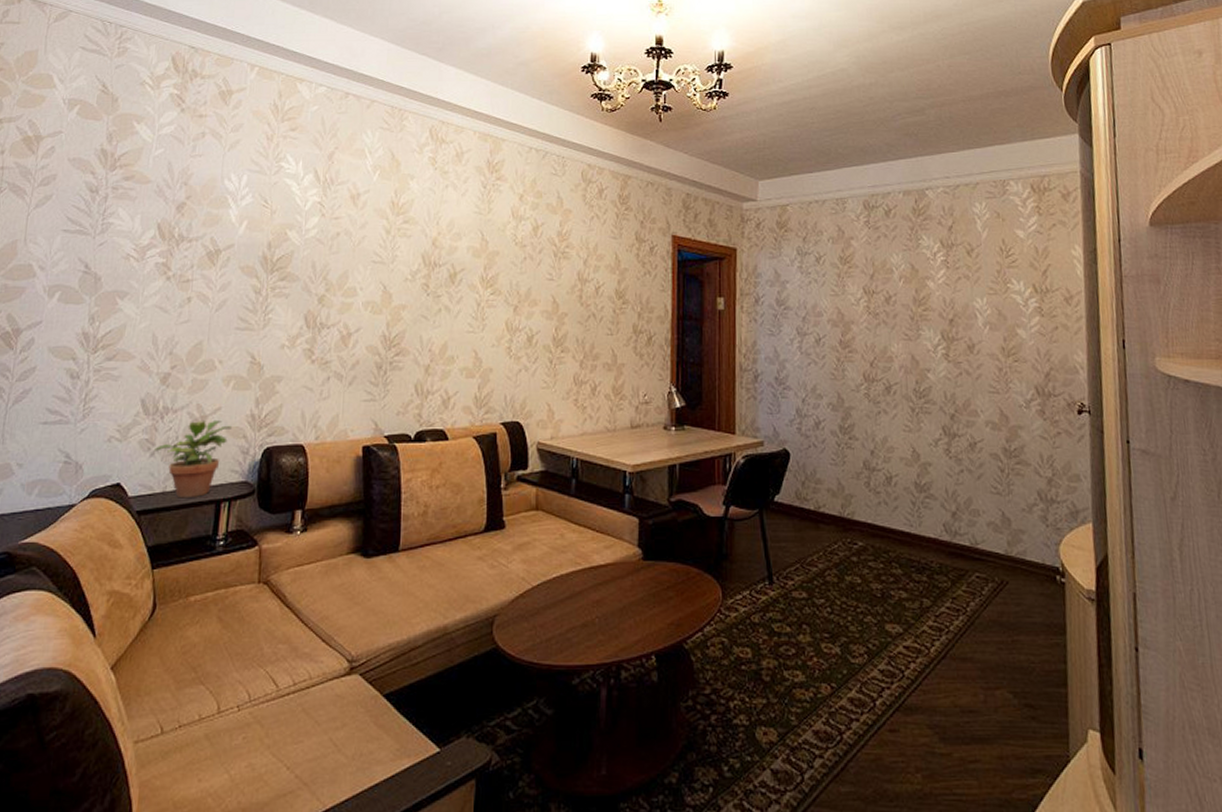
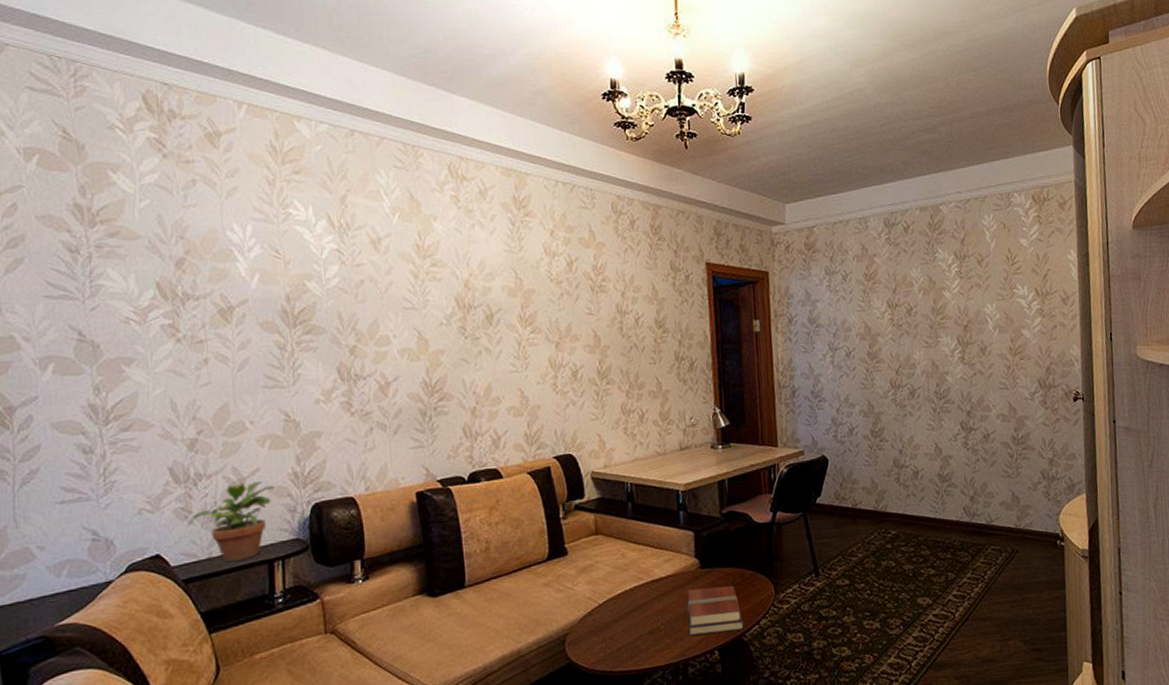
books: none [624,582,687,636] -> present [686,585,745,636]

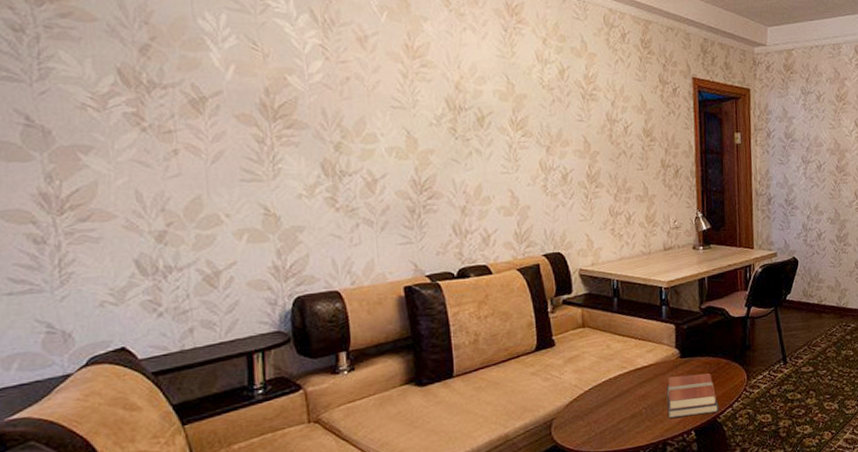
potted plant: present [191,481,275,563] -> none [160,274,254,355]

